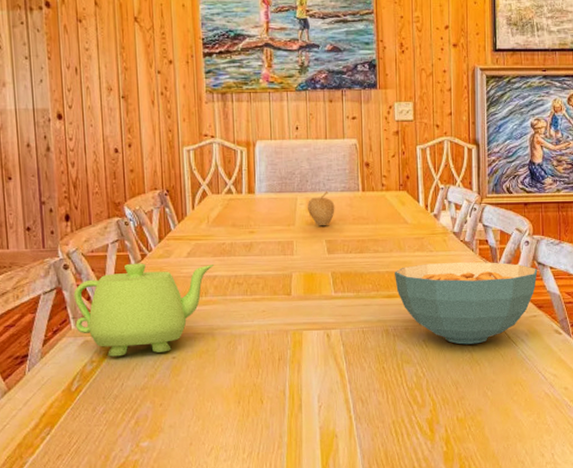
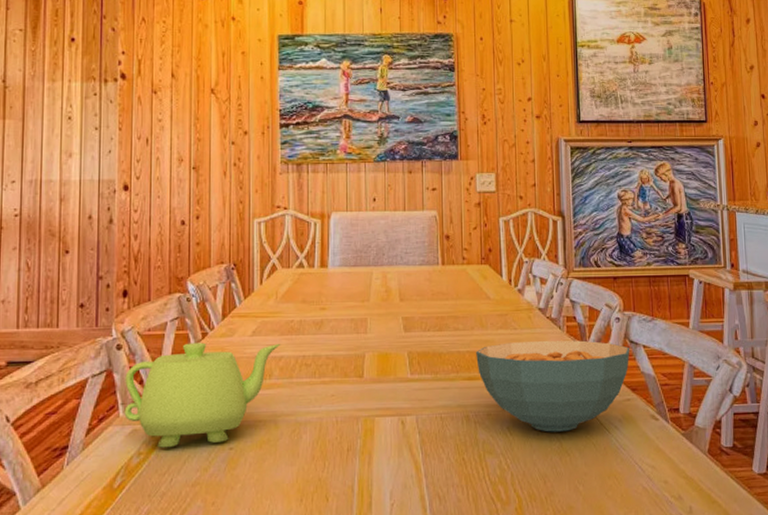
fruit: present [307,191,335,226] -> none [383,264,413,302]

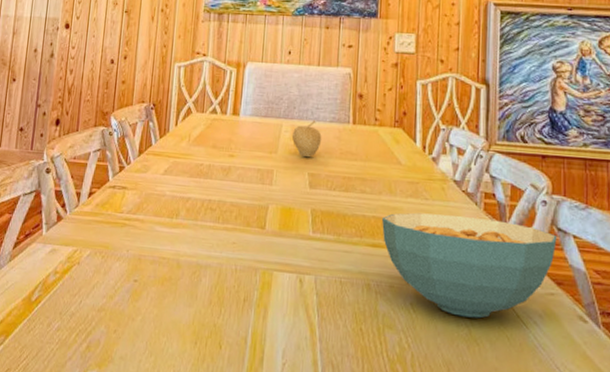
teapot: present [124,342,280,448] -> none [46,174,189,273]
fruit: none [383,264,413,302] -> present [291,120,322,158]

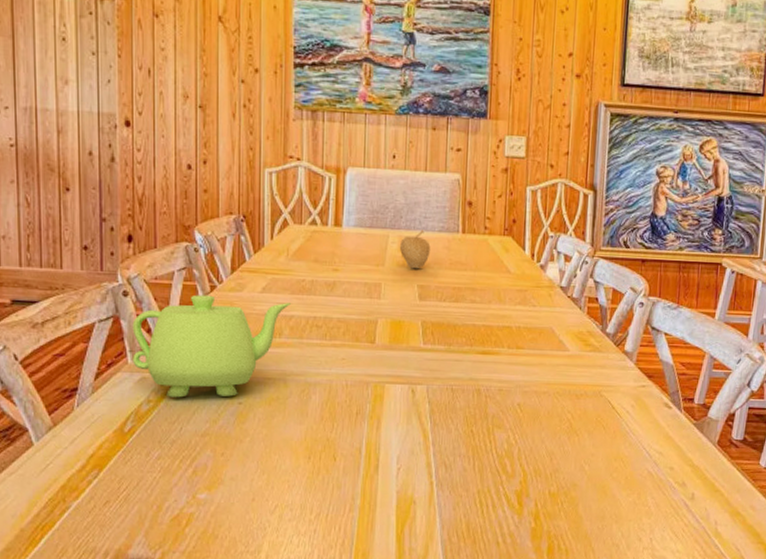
teapot: none [46,174,189,273] -> present [132,294,291,398]
cereal bowl: present [382,212,557,319] -> none [491,319,651,412]

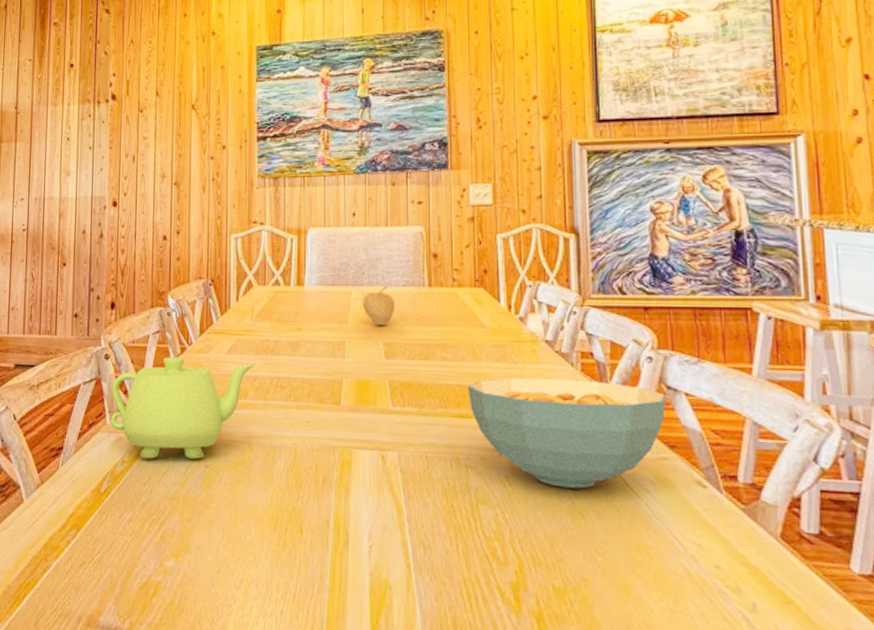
cereal bowl: none [491,319,651,412] -> present [468,378,667,489]

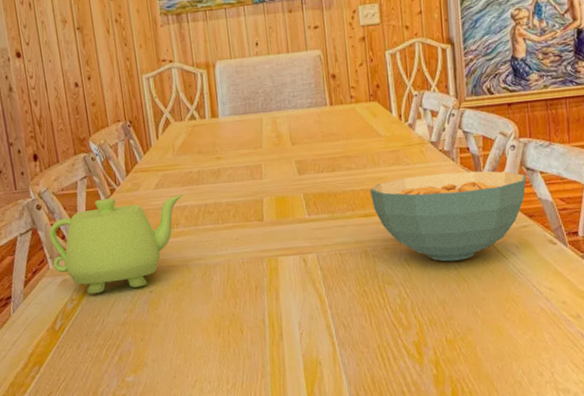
fruit: present [362,285,395,326] -> none [273,108,303,147]

